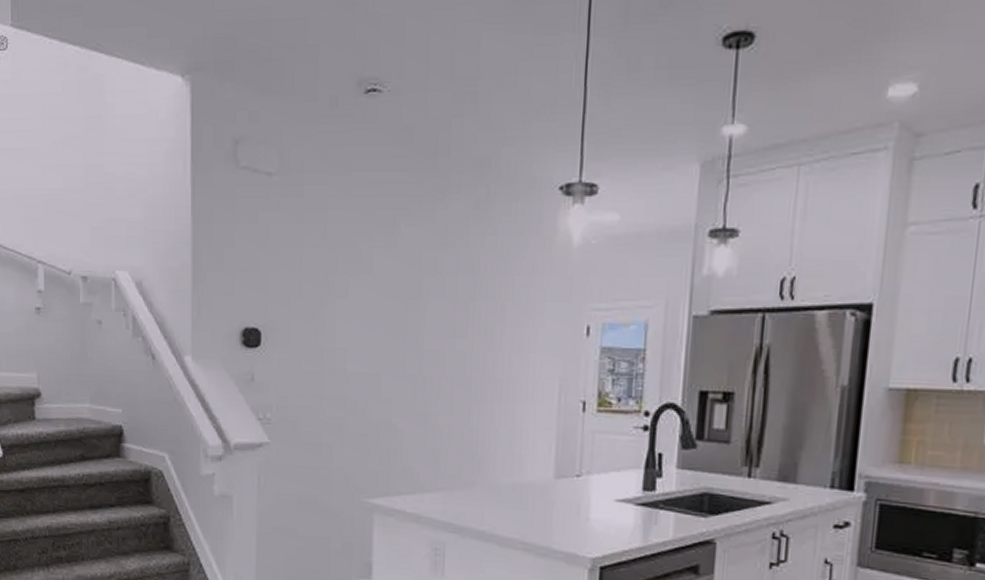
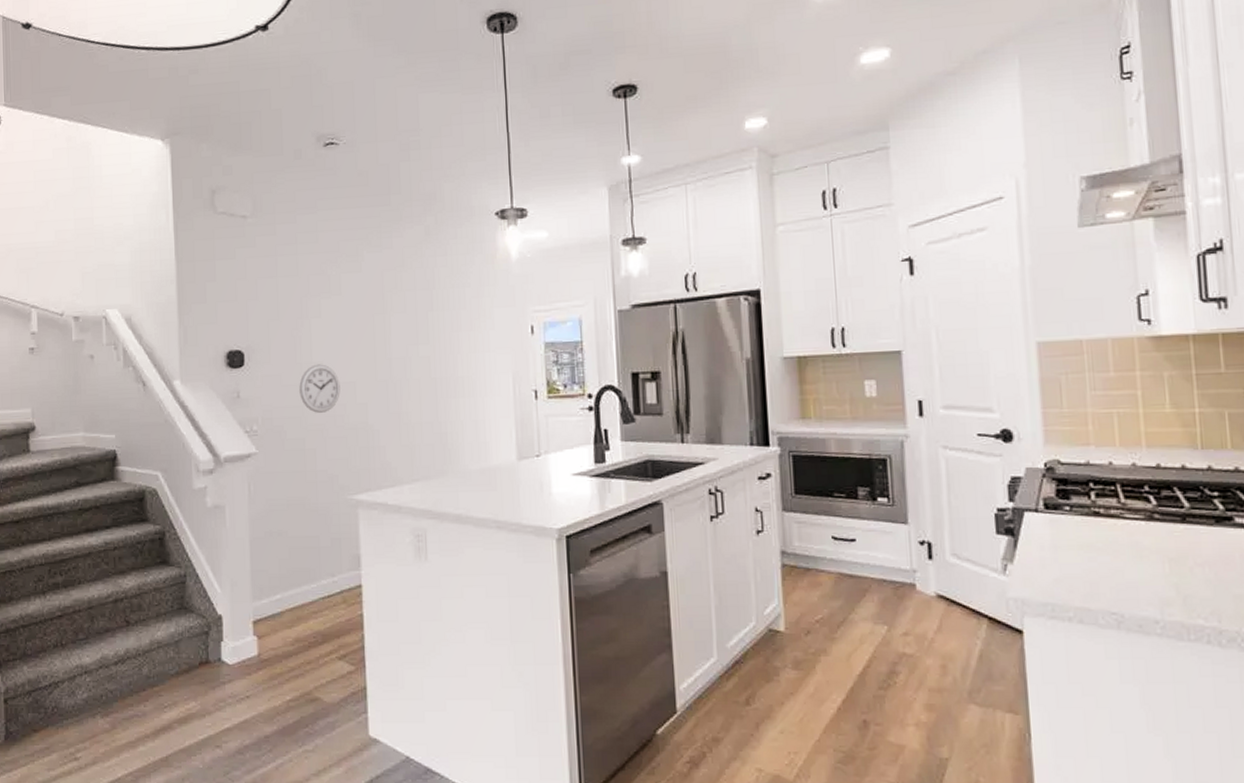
wall clock: none [319,351,364,406] -> present [299,364,340,413]

